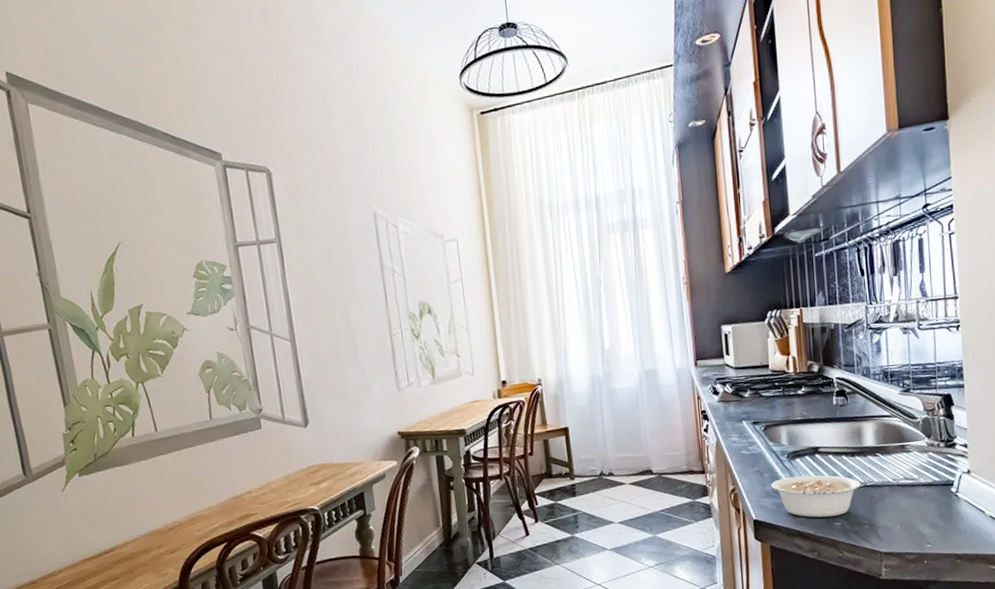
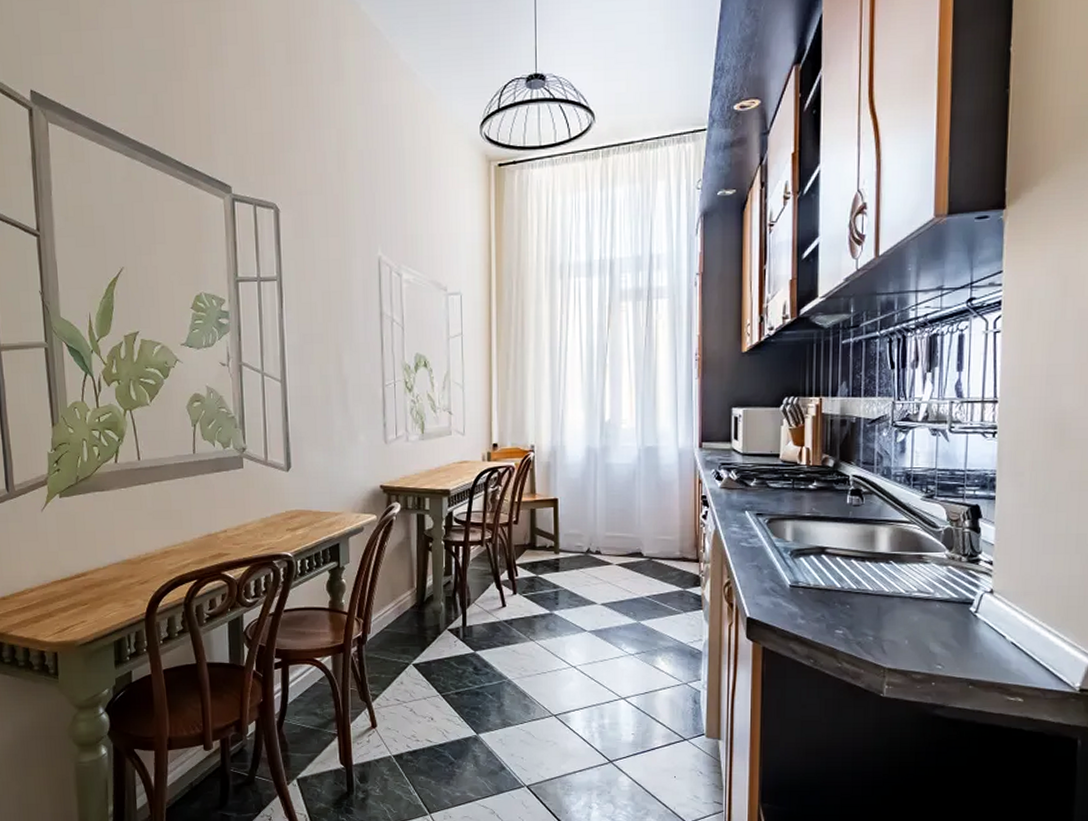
legume: present [771,475,877,518] -> none [770,576,888,624]

